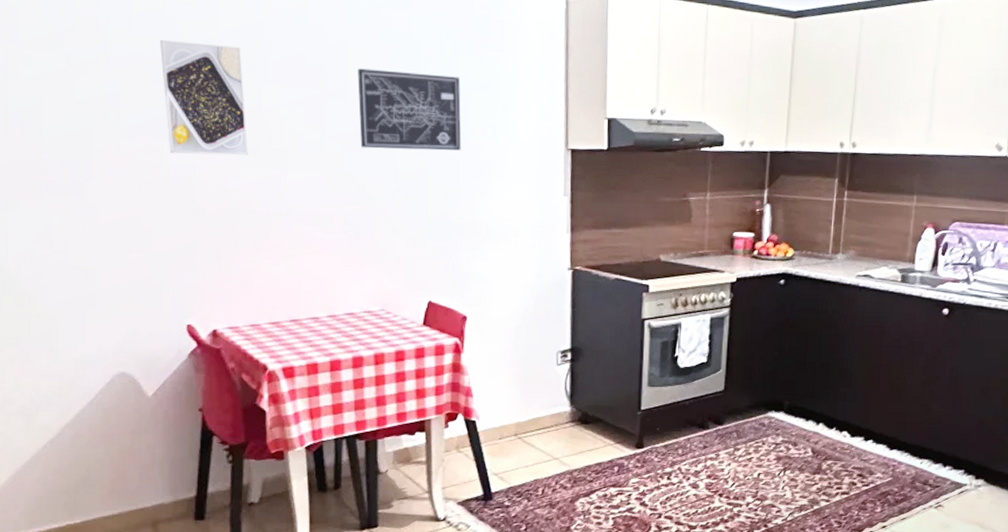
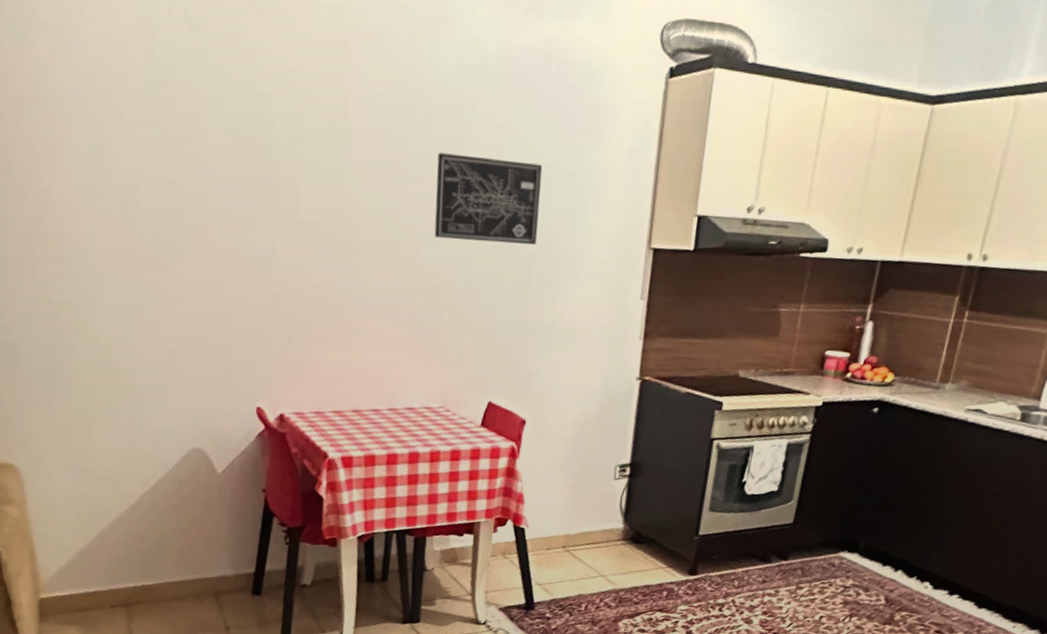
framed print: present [160,39,249,155] -> none [249,118,325,241]

